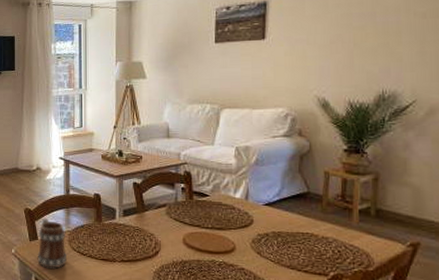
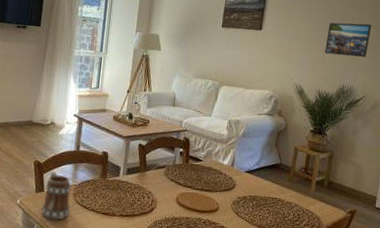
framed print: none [352,12,415,56] -> present [325,22,372,57]

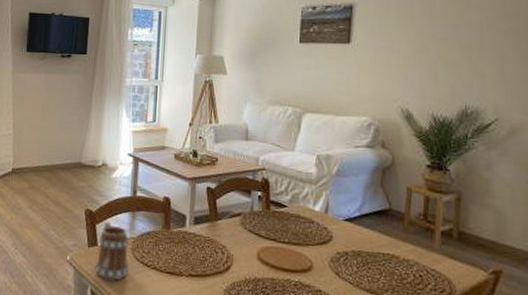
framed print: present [325,22,372,57] -> none [436,27,497,70]

